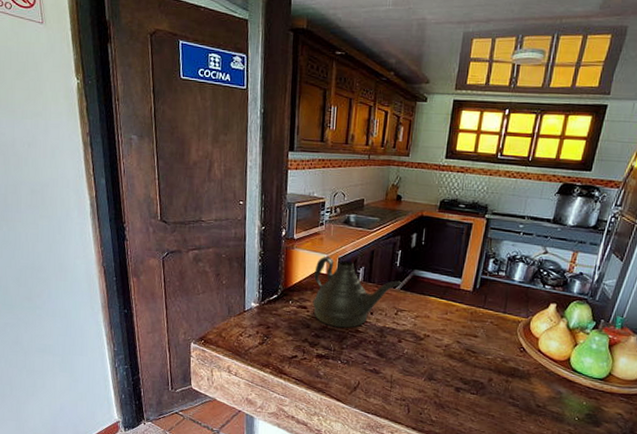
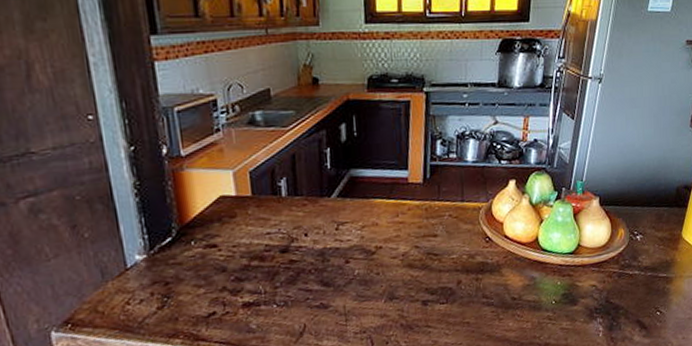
teapot: present [312,256,402,328] -> none [219,171,338,263]

